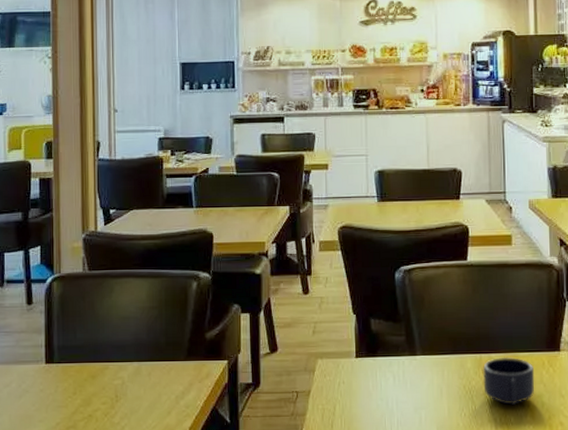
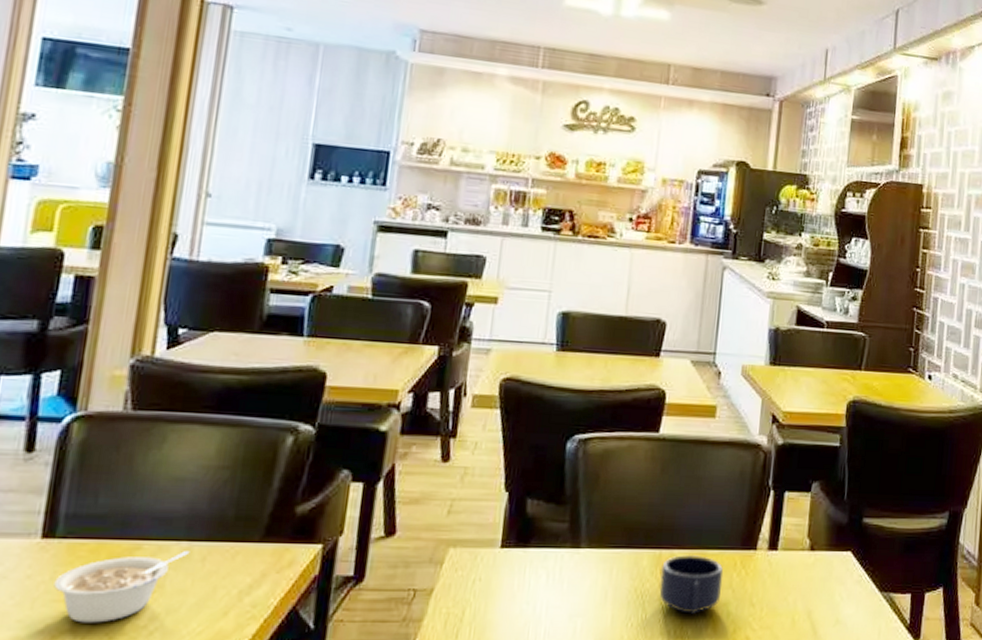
legume: none [58,369,140,422] -> present [54,551,190,623]

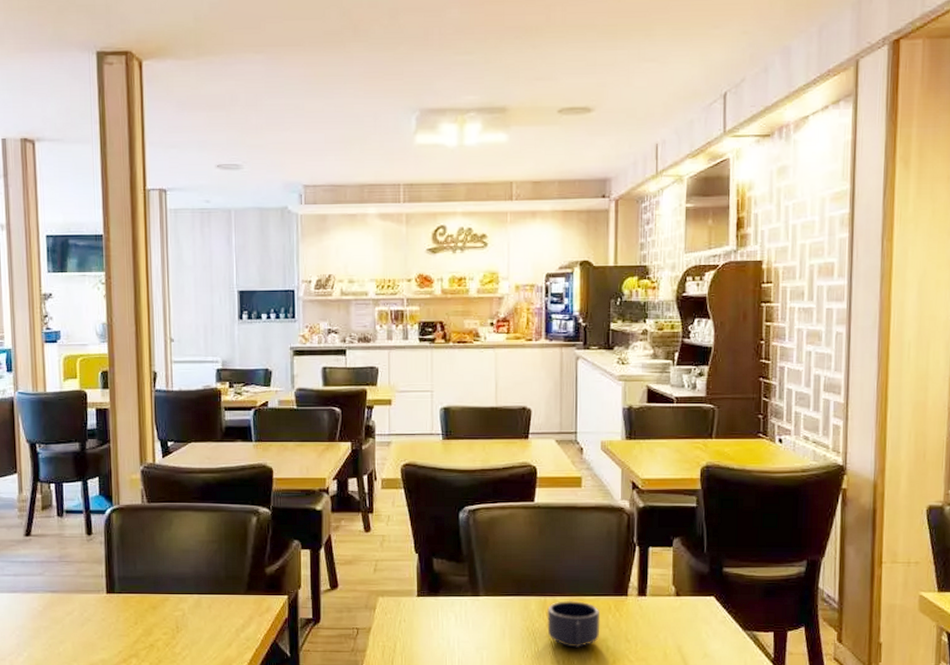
legume: present [54,551,190,623] -> none [119,601,200,651]

